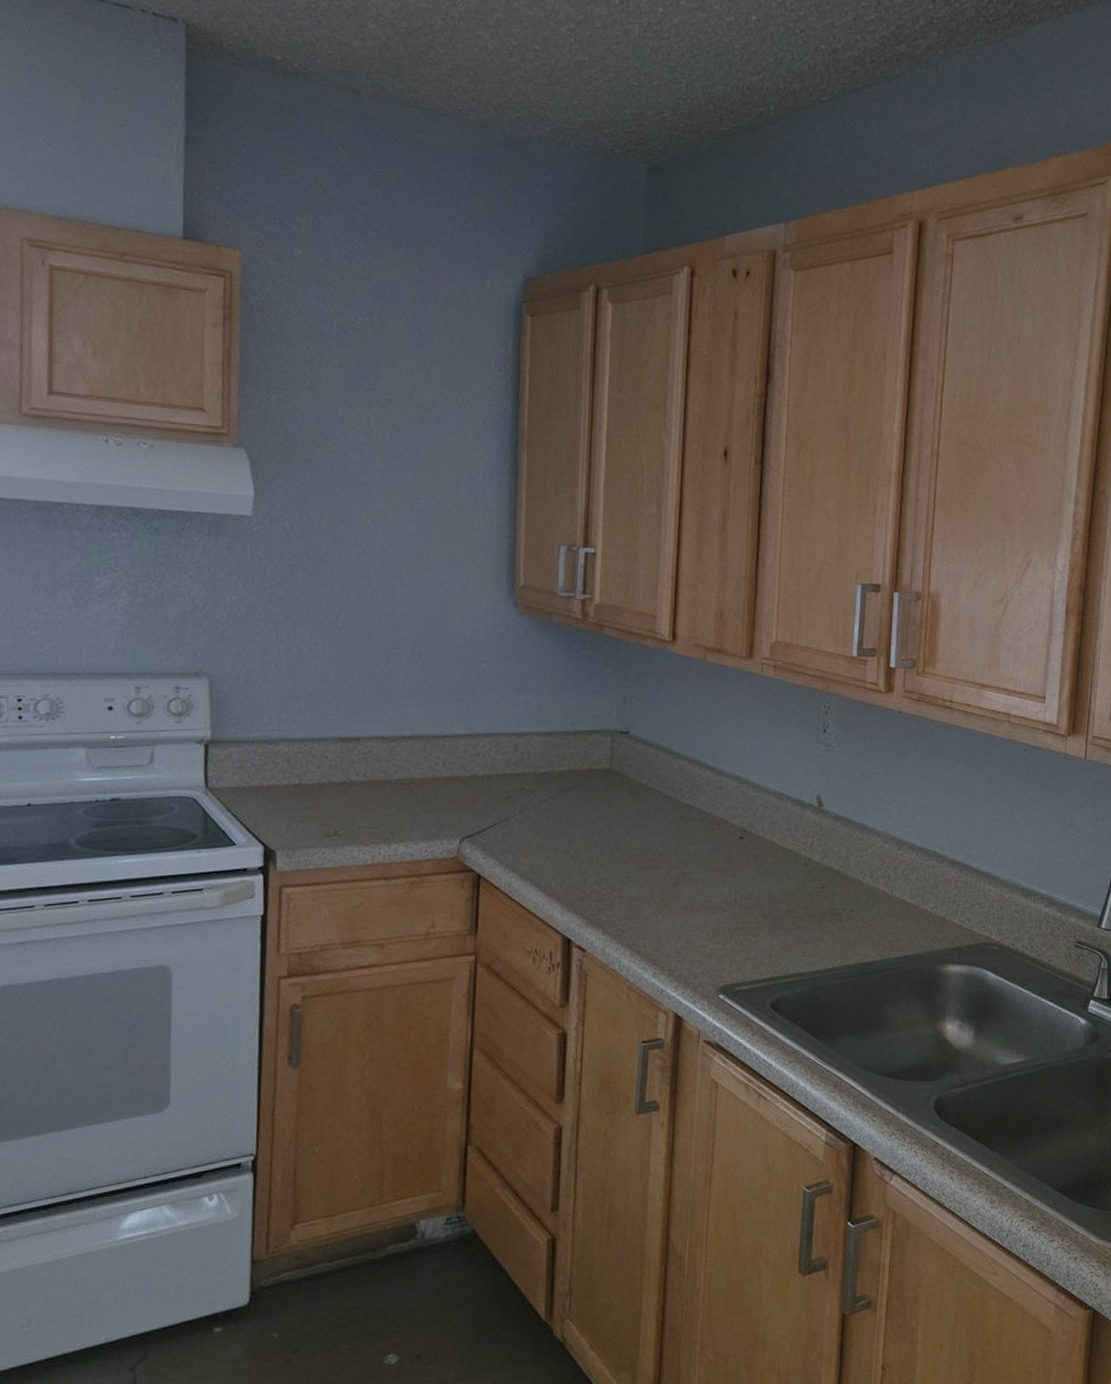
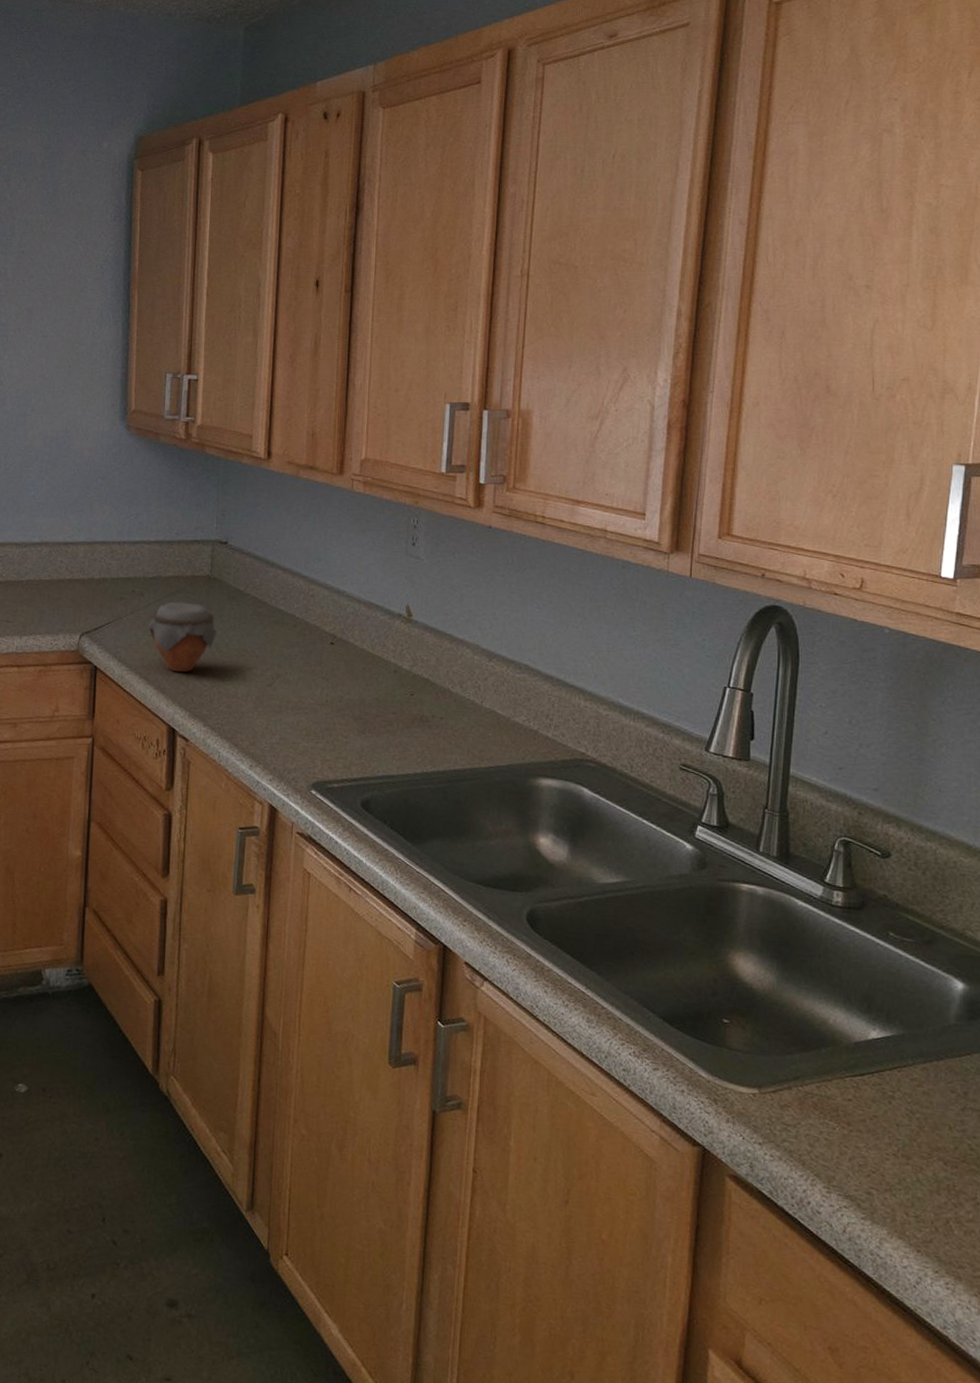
jar: none [540,799,617,877] -> present [148,602,217,673]

